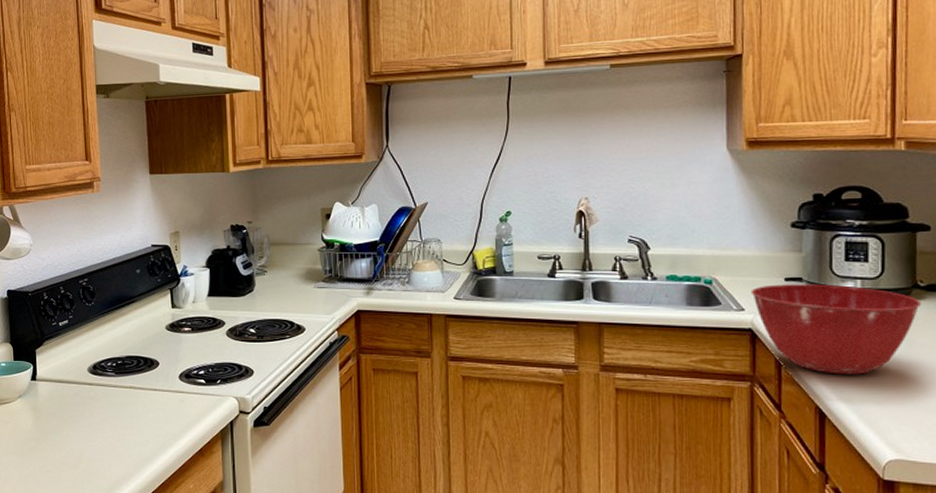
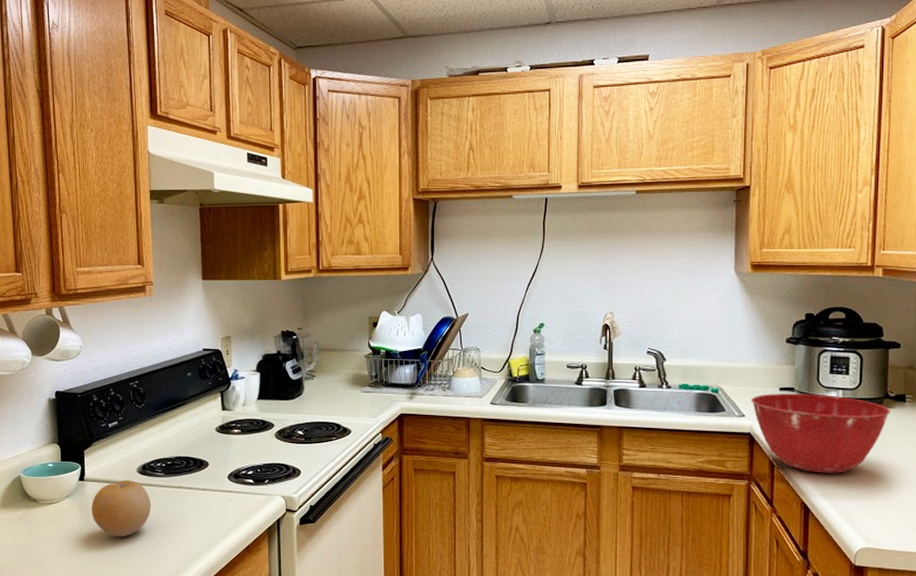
fruit: none [44,380,103,439] -> present [92,480,152,538]

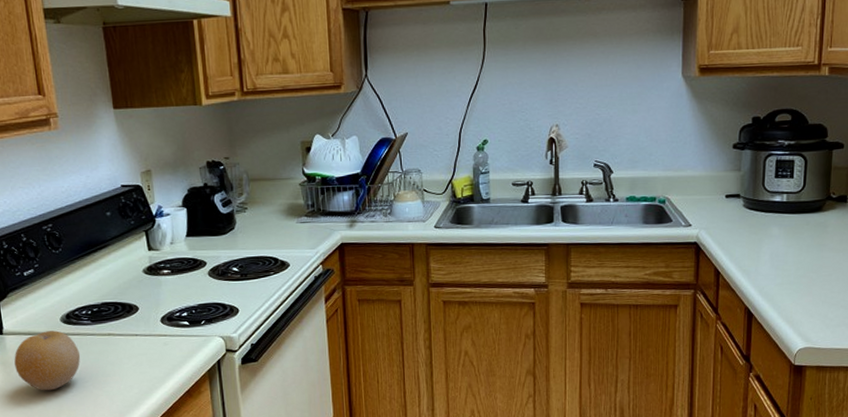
mixing bowl: present [751,393,891,474] -> none [697,199,833,279]

